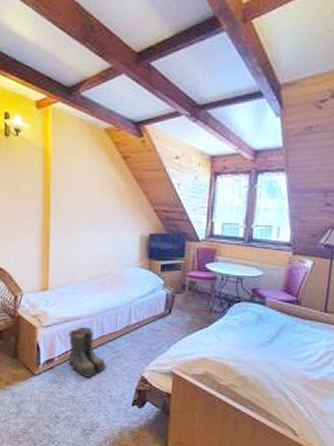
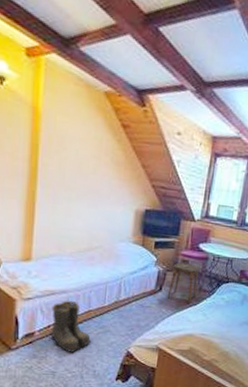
stool: none [177,284,209,326] -> present [167,262,200,304]

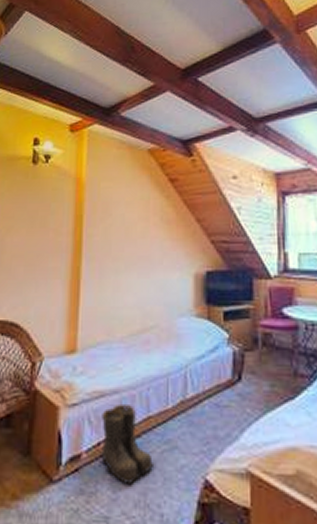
stool: present [167,262,200,304] -> none [250,337,290,397]

